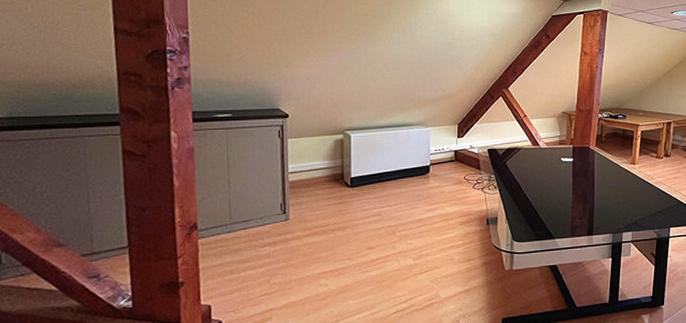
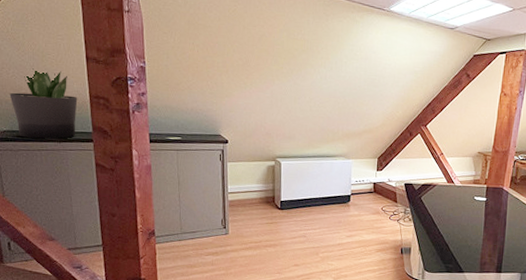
planter: none [10,44,102,125] -> present [9,68,78,139]

